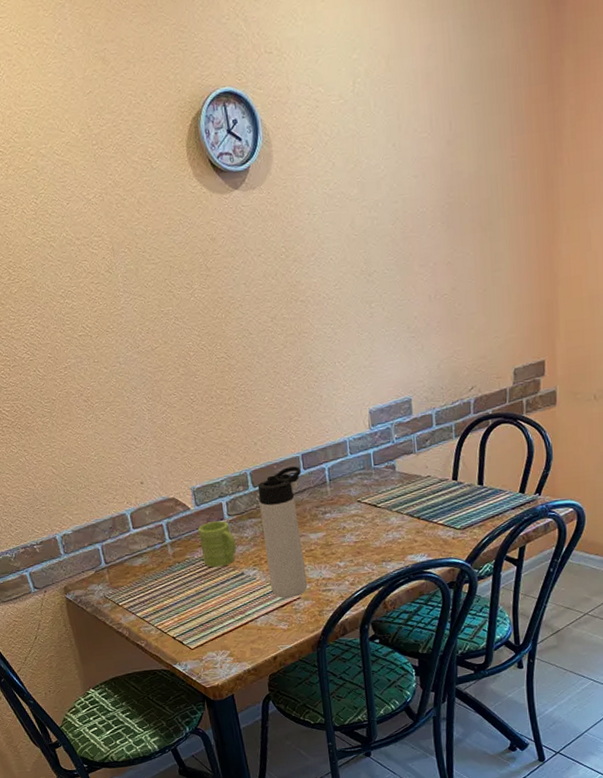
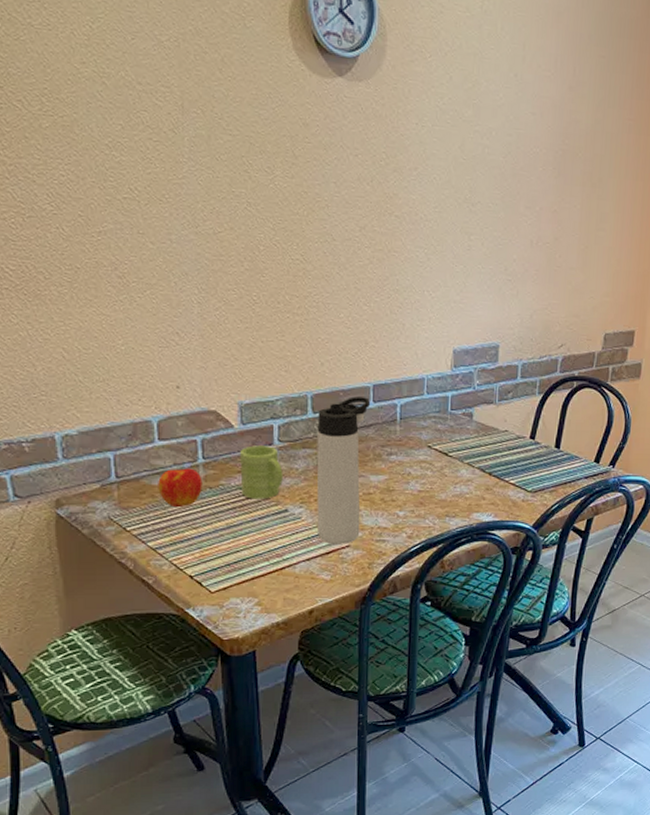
apple: none [137,548,173,582] -> present [158,468,202,508]

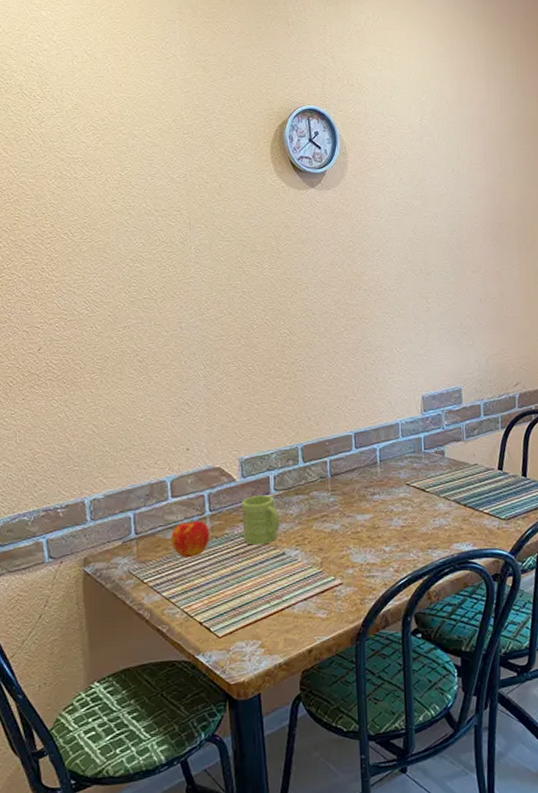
thermos bottle: present [316,396,370,544] -> none [308,444,352,583]

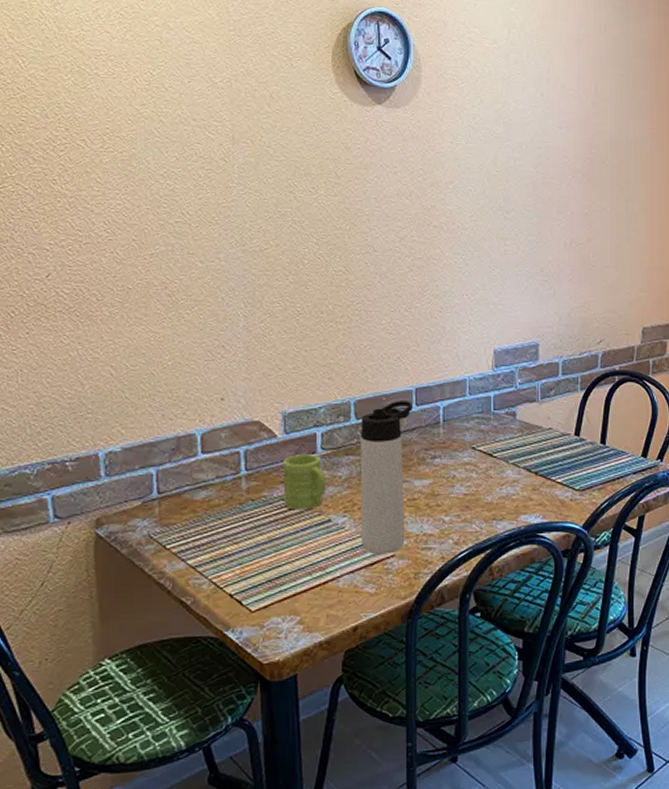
apple: present [171,520,210,558] -> none [200,480,245,523]
thermos bottle: none [308,444,352,583] -> present [360,401,412,555]

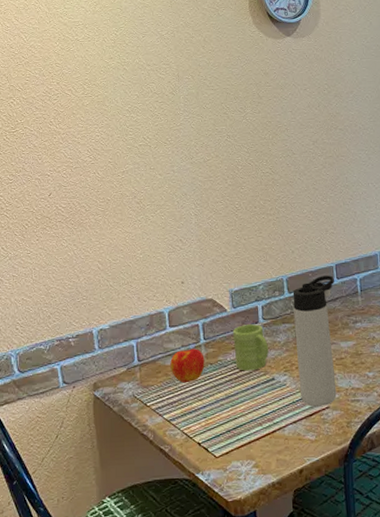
apple: none [200,480,245,523] -> present [170,348,205,383]

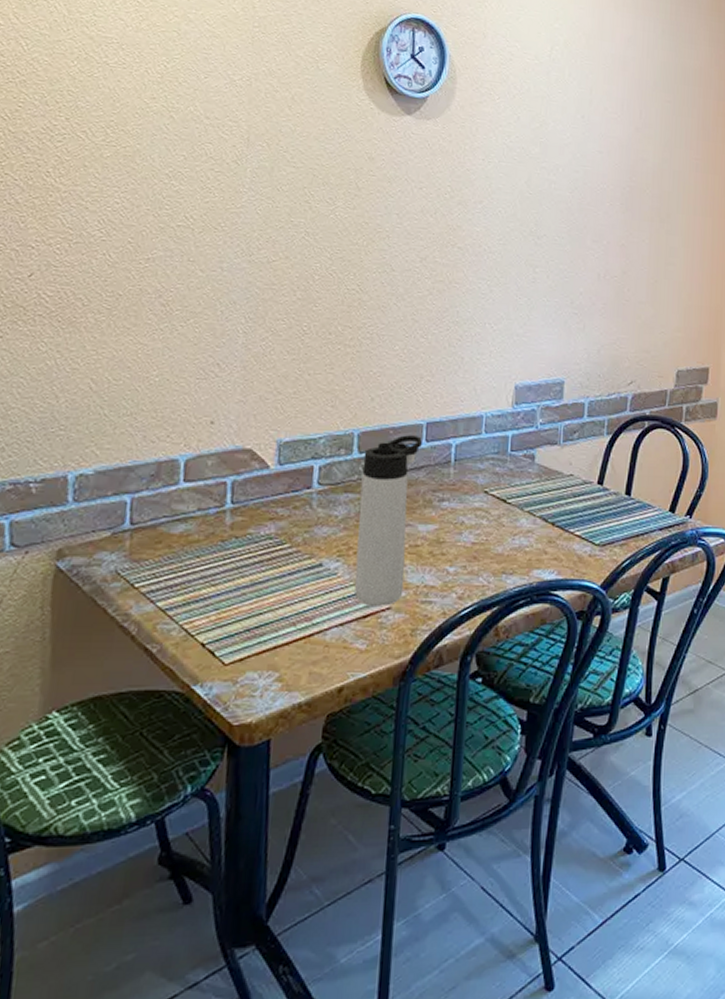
apple: present [170,348,205,383] -> none [176,514,229,561]
mug: present [233,324,269,371] -> none [271,489,321,552]

